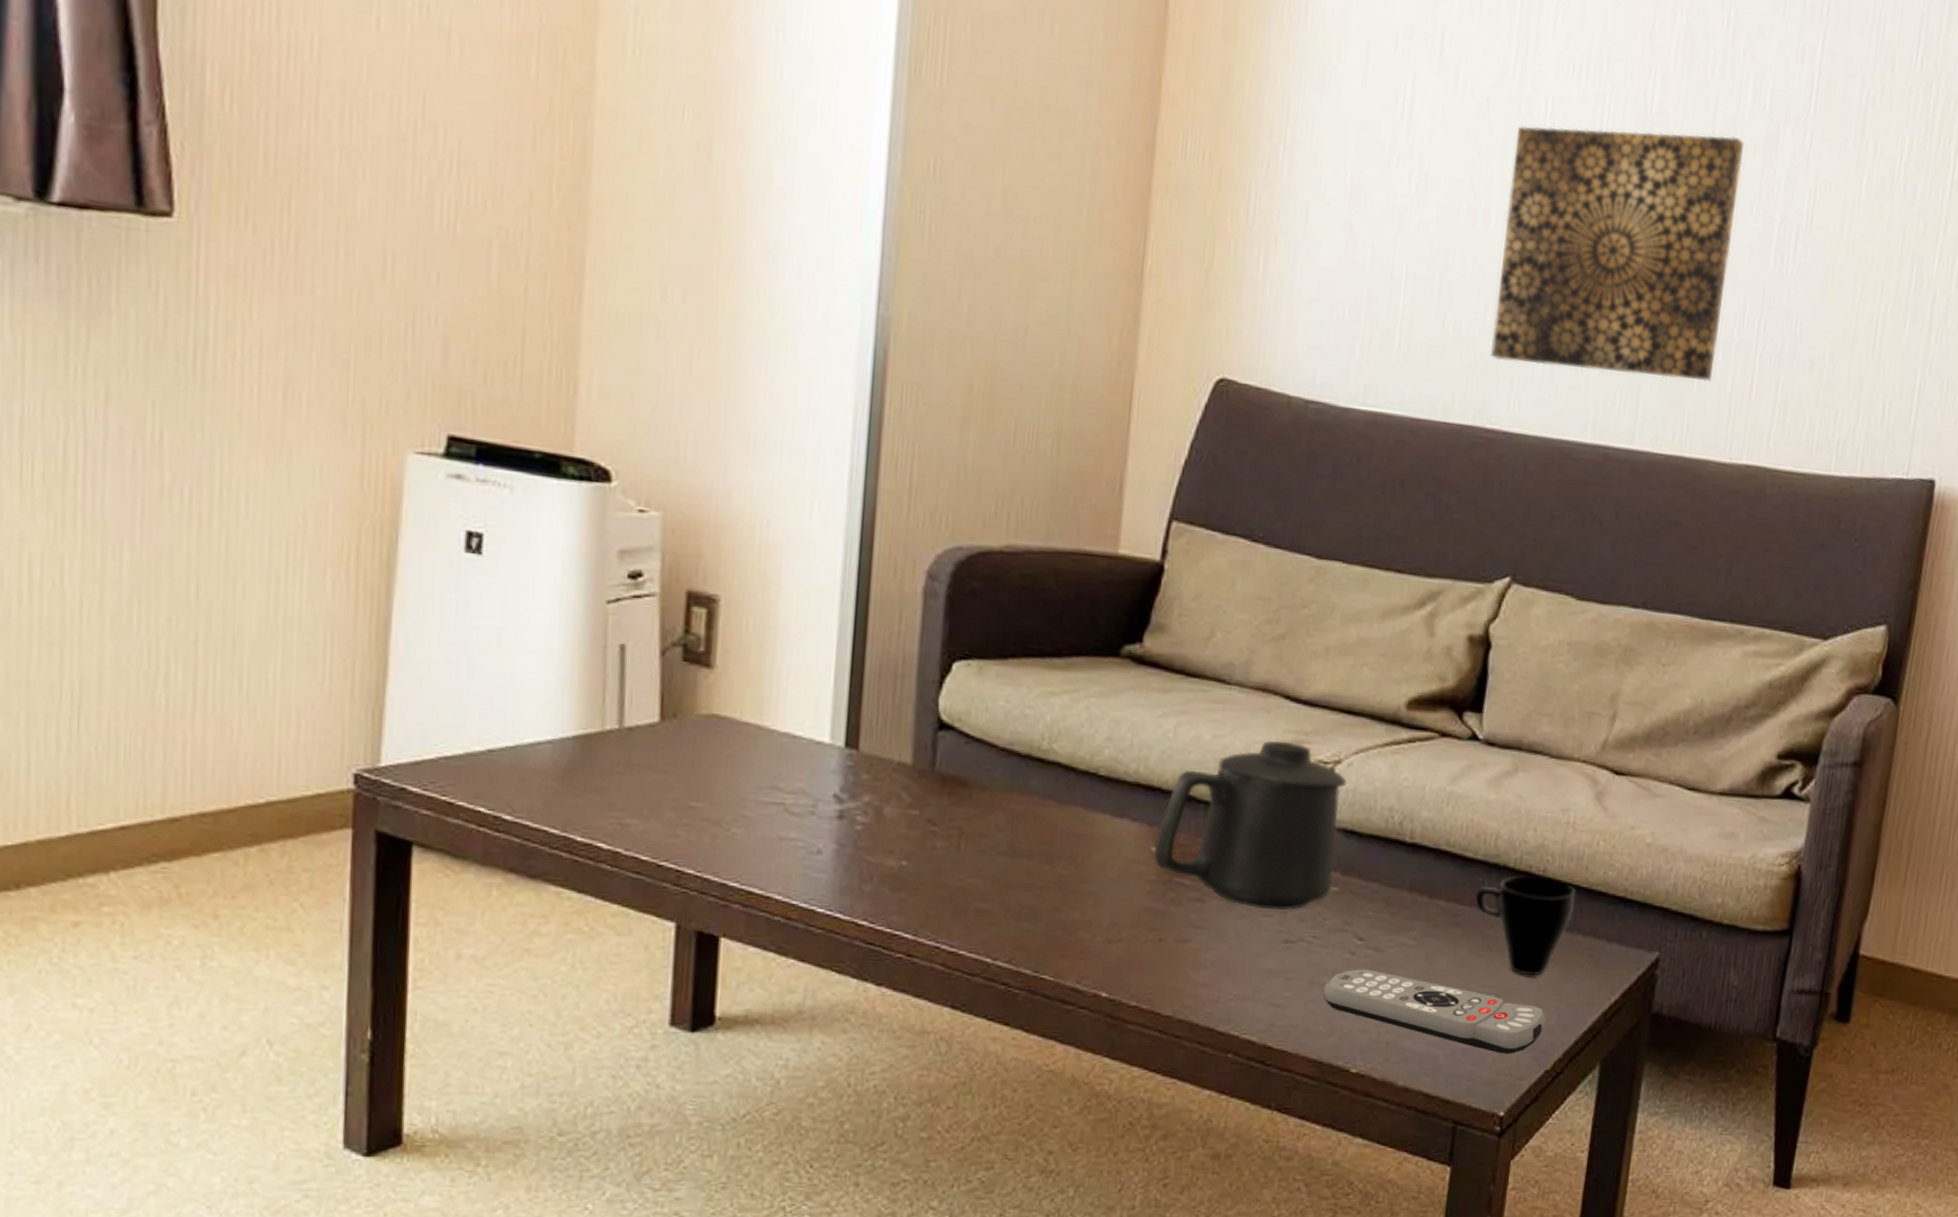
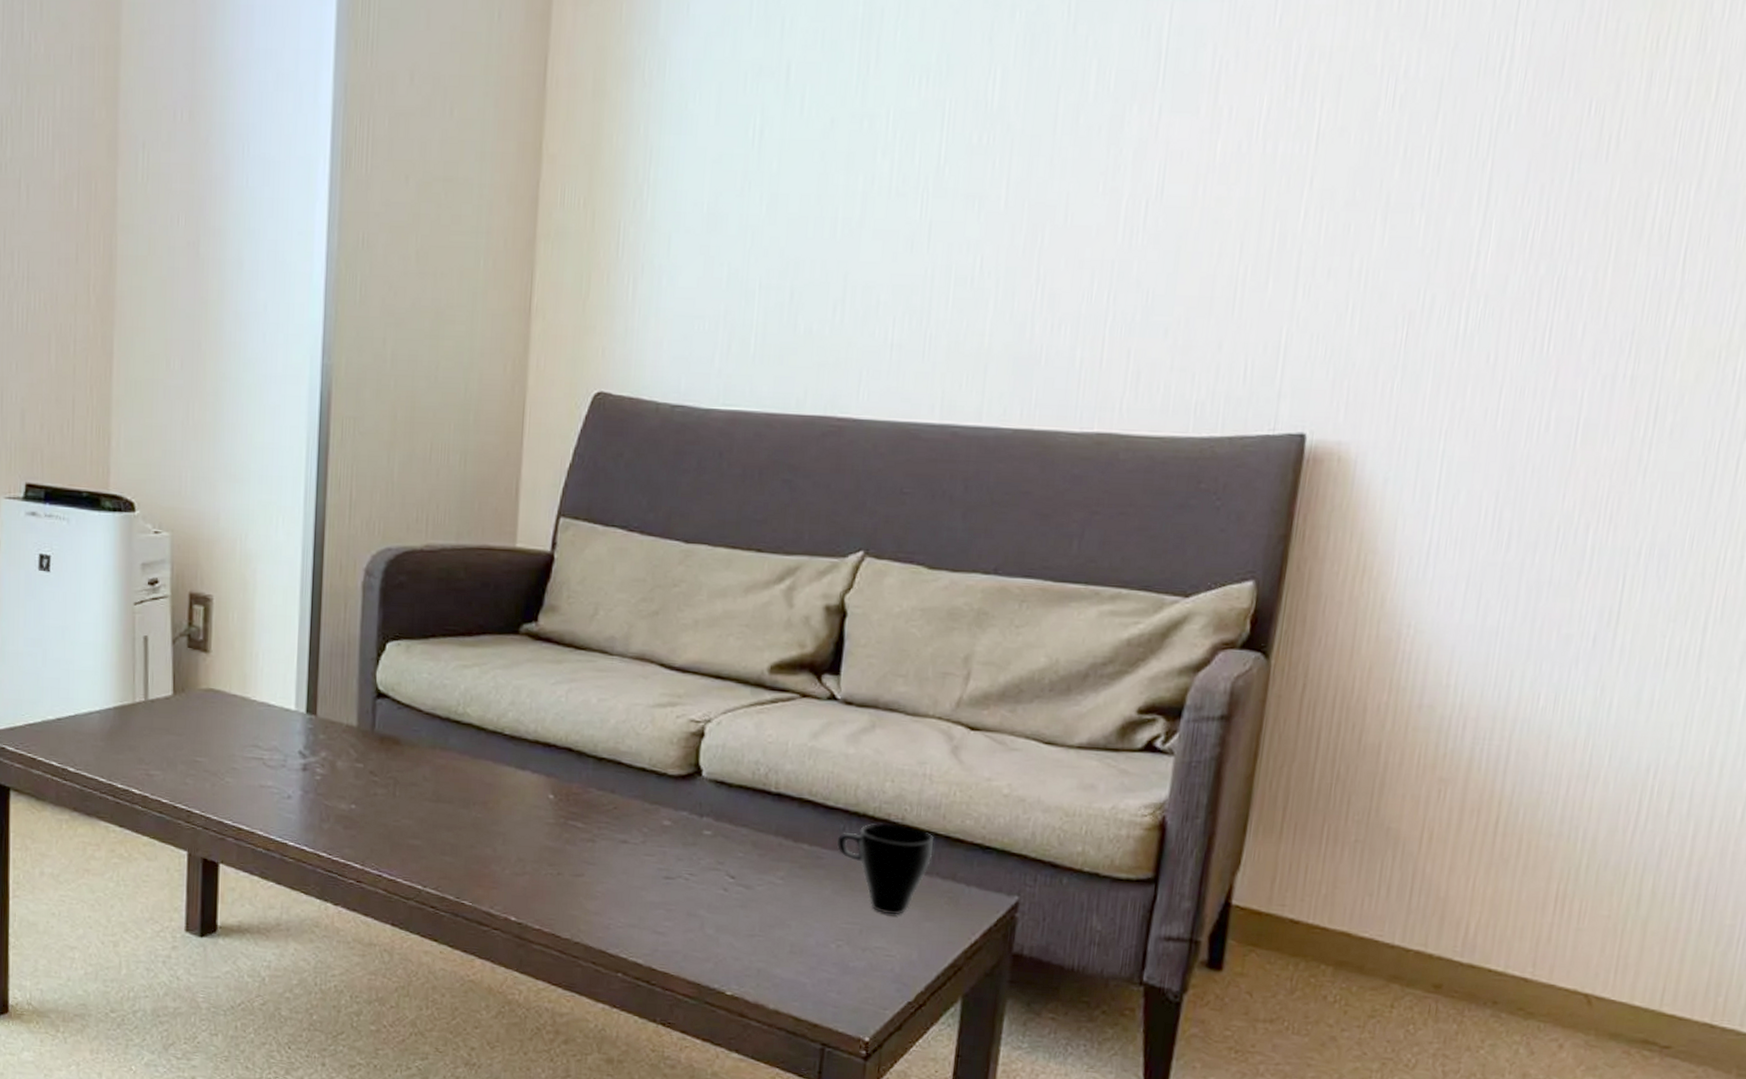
mug: present [1154,741,1347,911] -> none [552,703,717,851]
remote control: present [1323,969,1546,1054] -> none [699,903,908,985]
wall art: present [1489,125,1744,382] -> none [839,120,1088,357]

